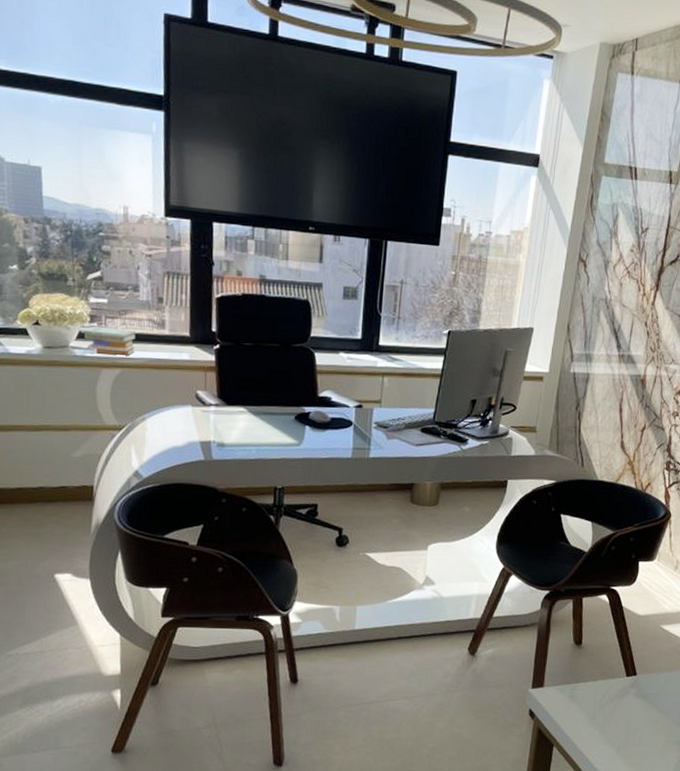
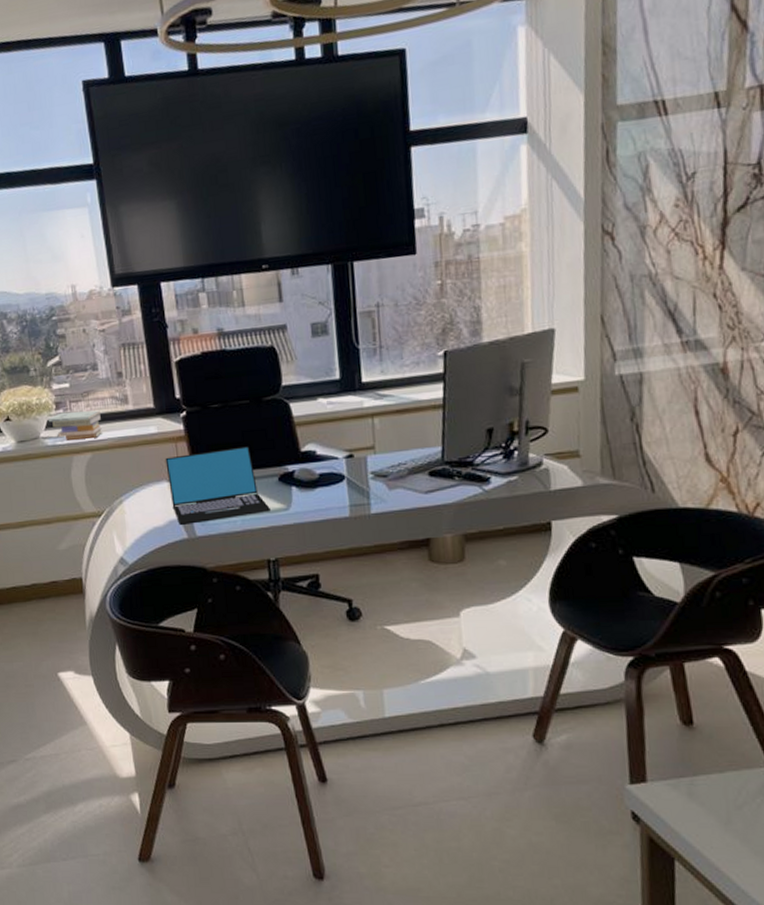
laptop: none [193,384,284,448] -> present [165,446,270,525]

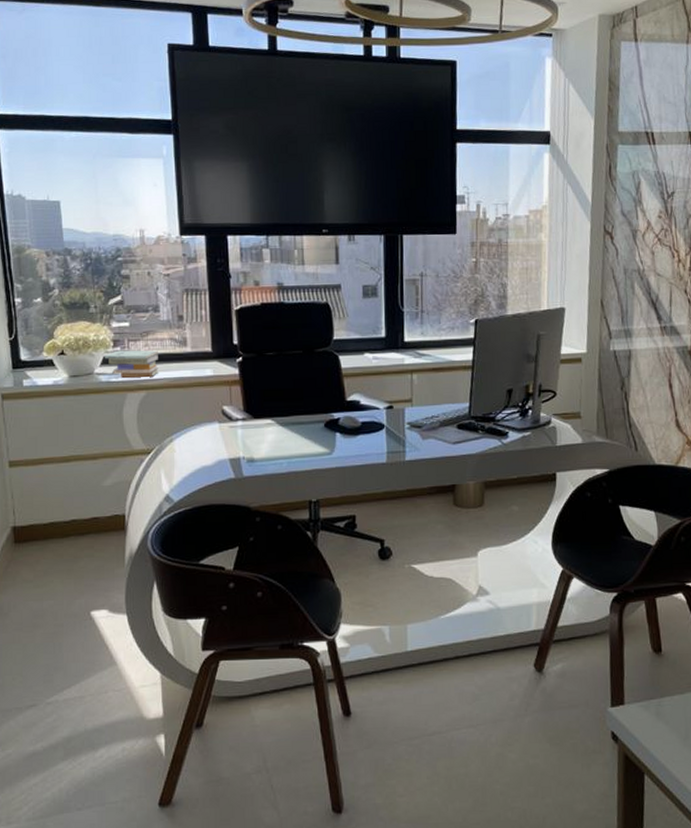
laptop: present [165,446,270,525] -> none [219,393,315,465]

